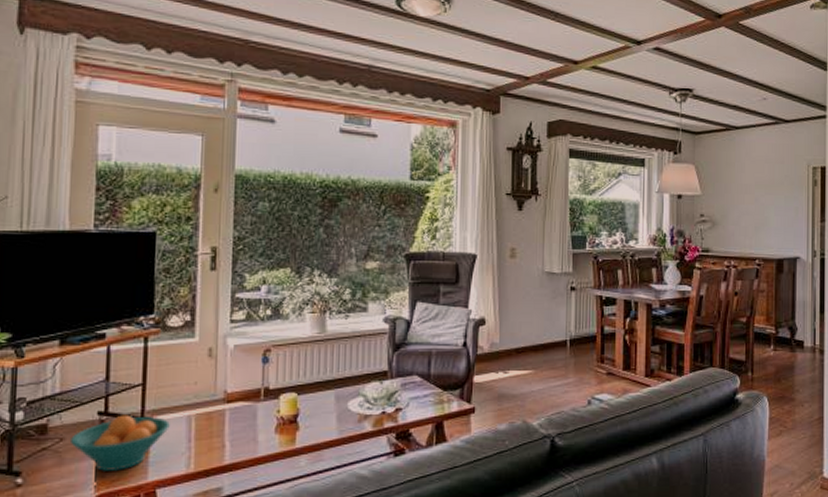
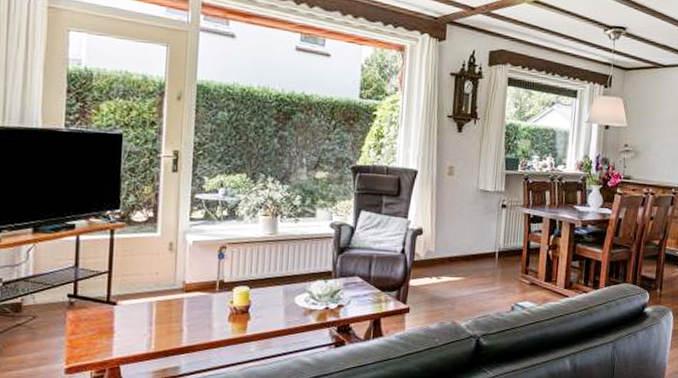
fruit bowl: present [69,414,170,471] -> none [41,298,133,347]

